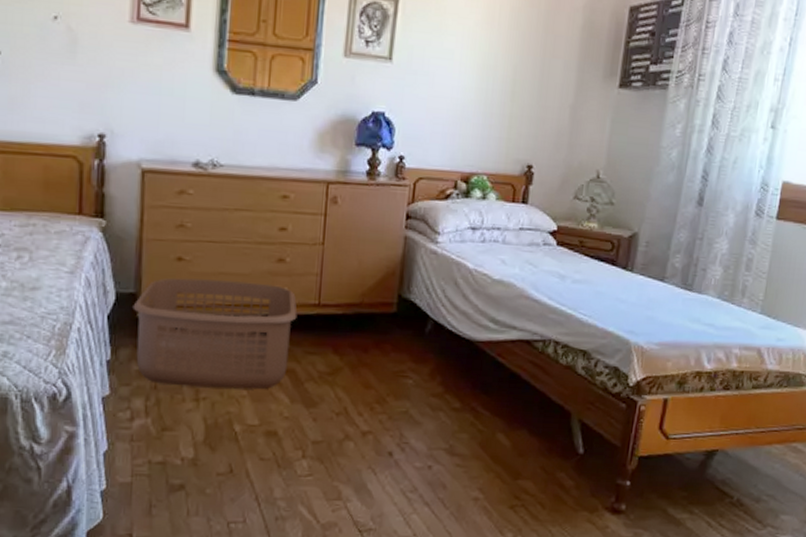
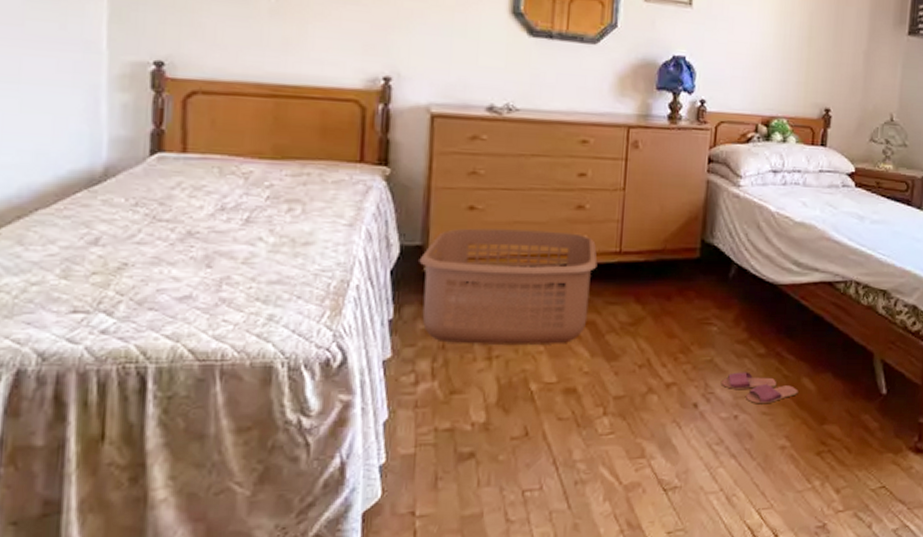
slippers: none [416,424,493,457] -> present [722,372,798,404]

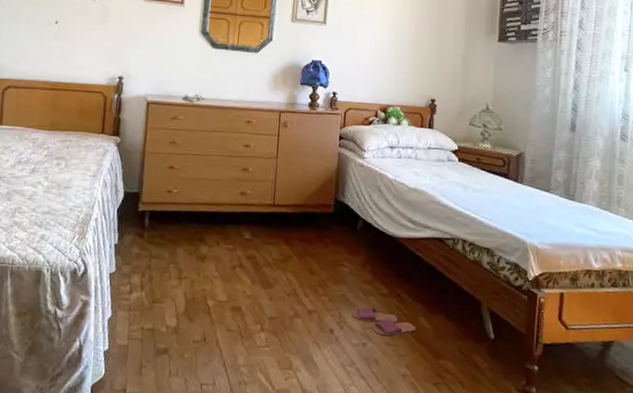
clothes hamper: present [419,228,598,344] -> none [136,181,257,272]

